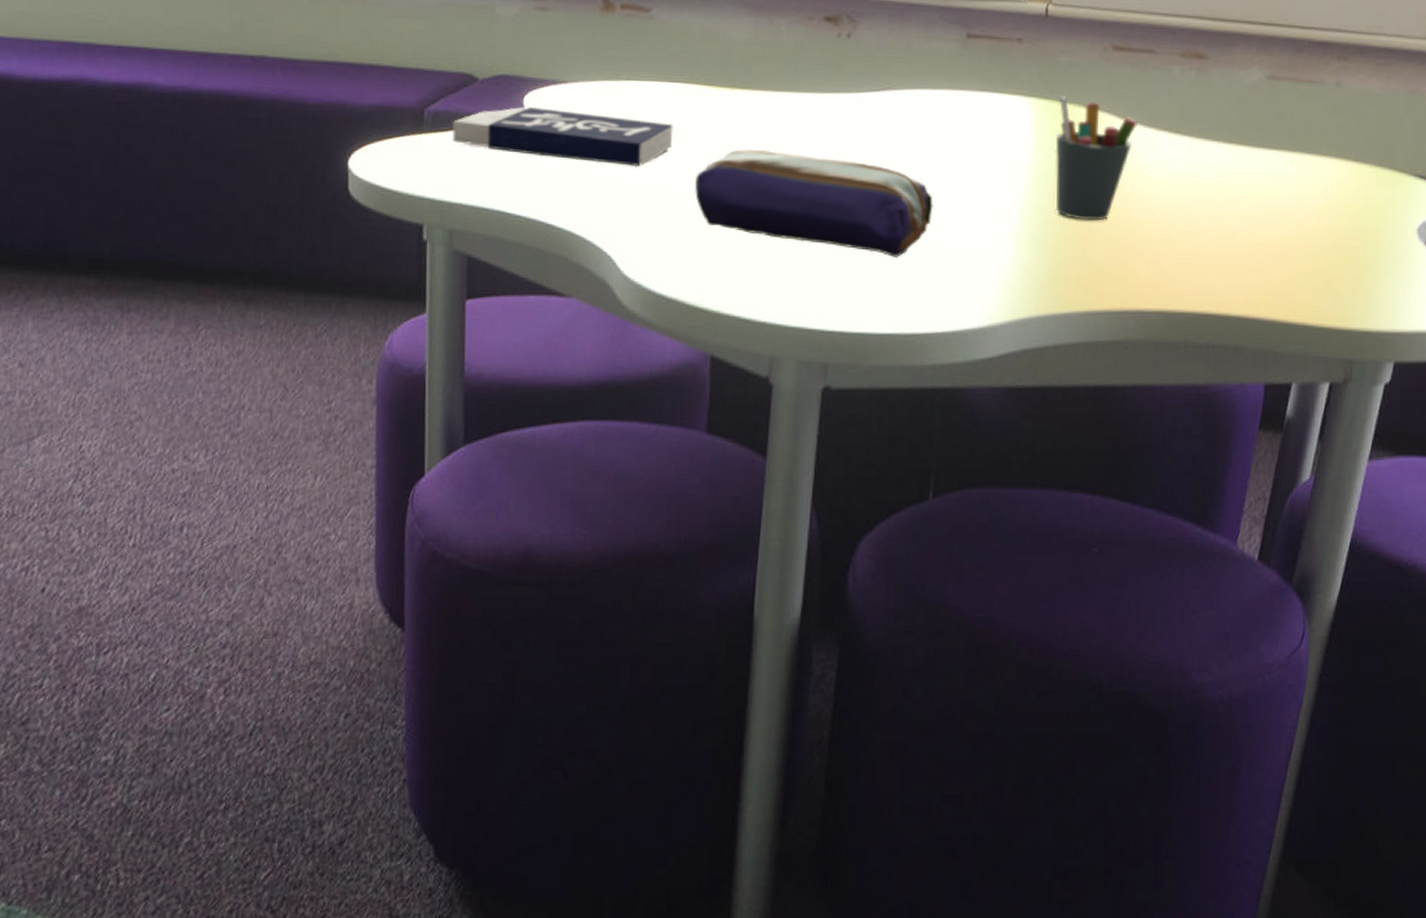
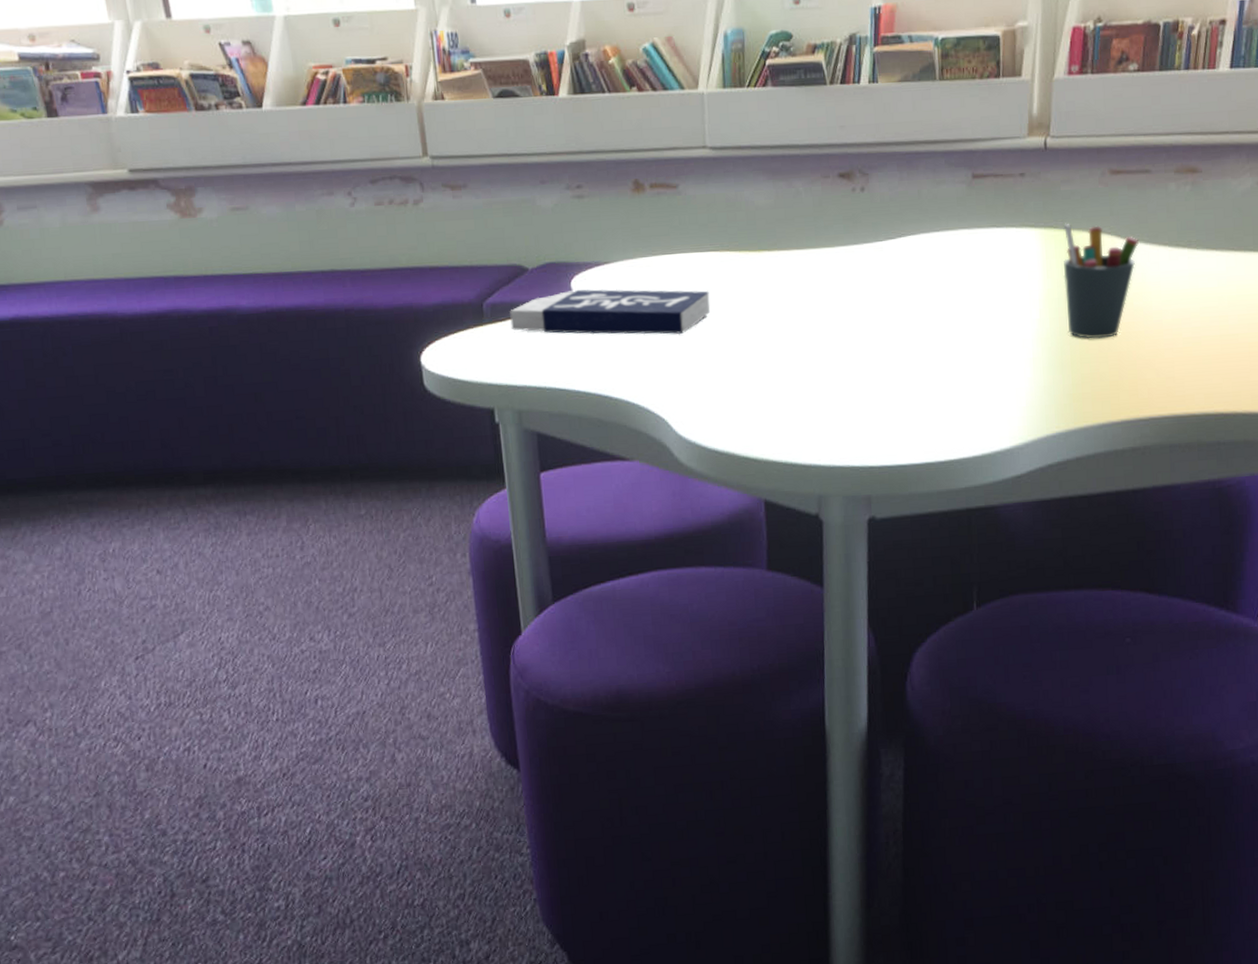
pencil case: present [695,148,933,257] -> none [734,306,955,392]

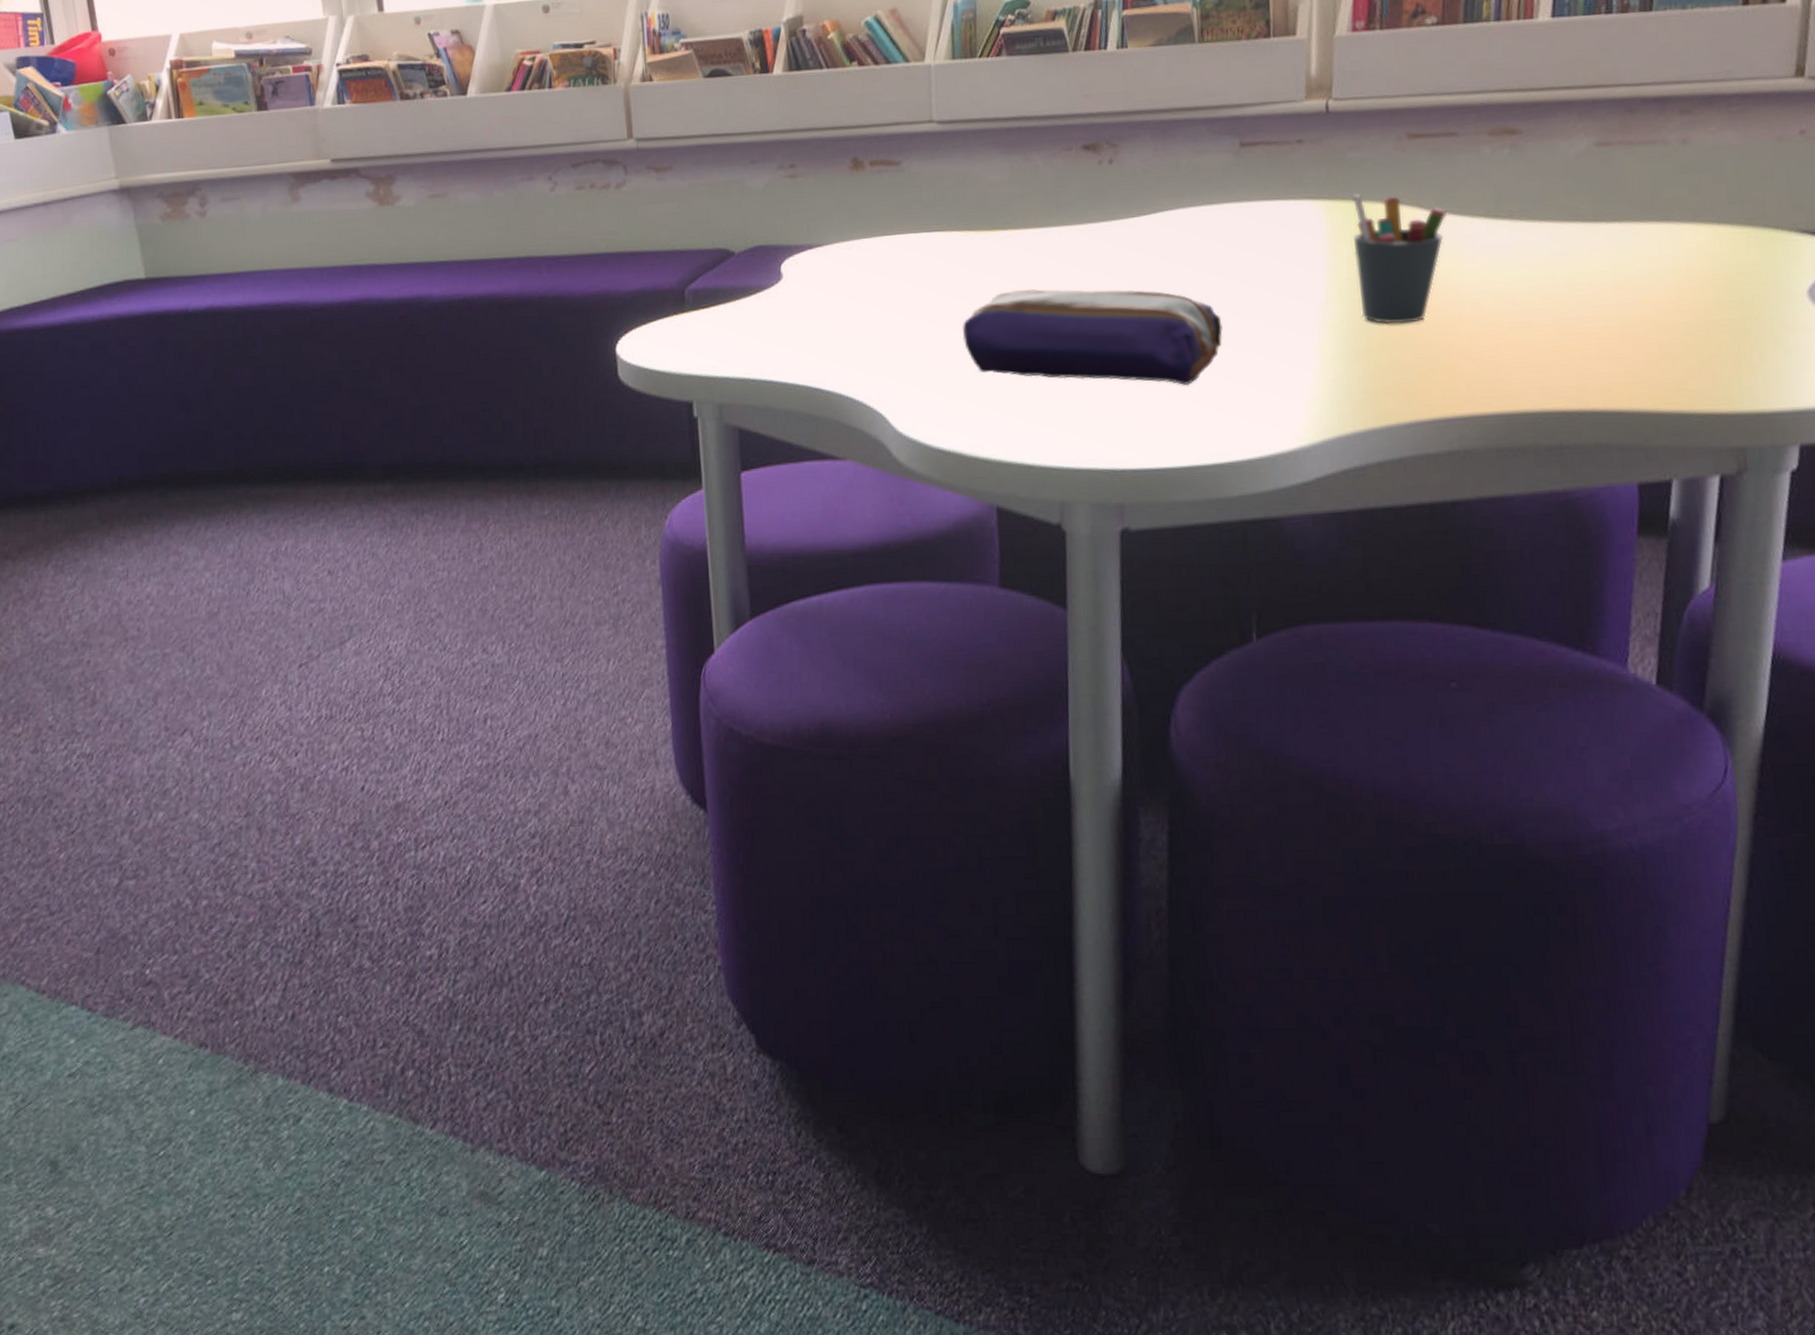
book: present [510,289,711,335] -> none [713,273,936,322]
pencil case: none [734,306,955,392] -> present [963,289,1223,385]

